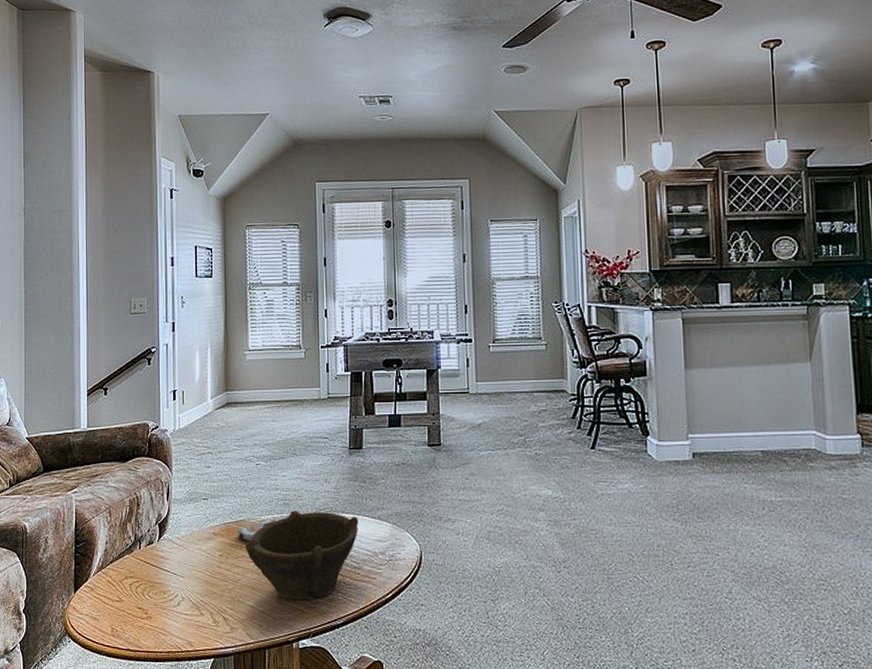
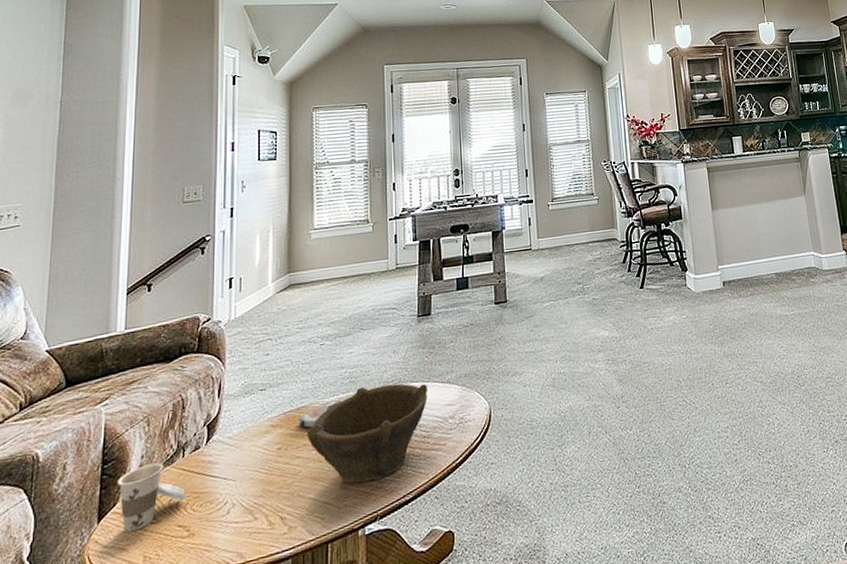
cup: none [88,550,144,605] -> present [118,462,186,532]

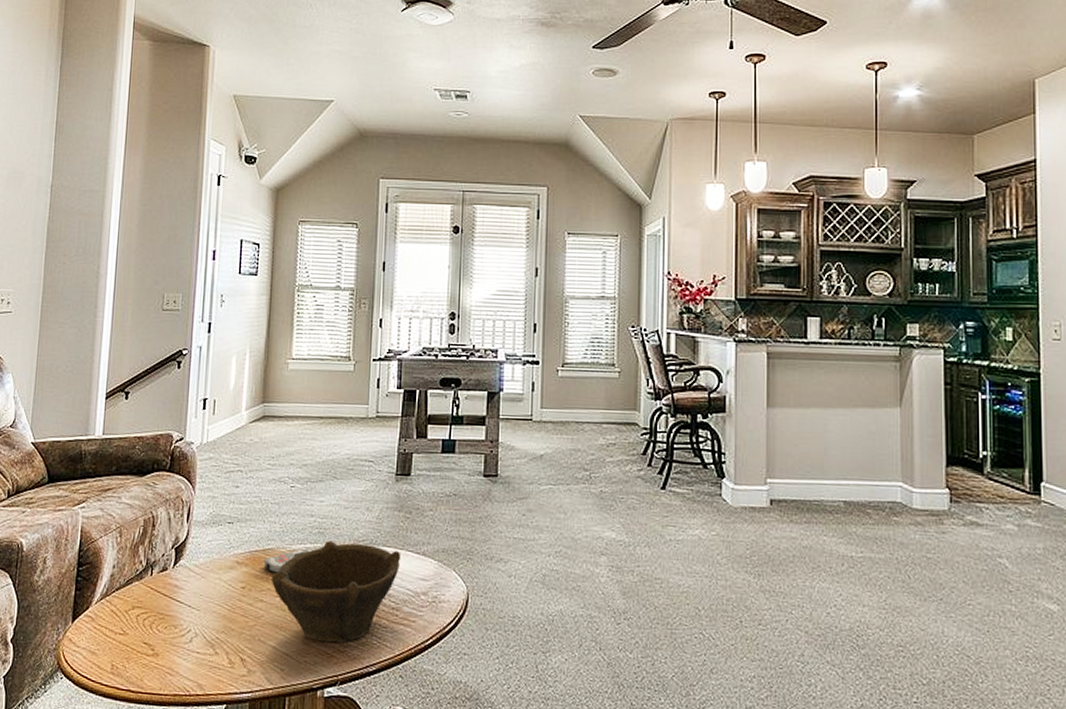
cup: present [118,462,186,532] -> none [91,575,153,638]

